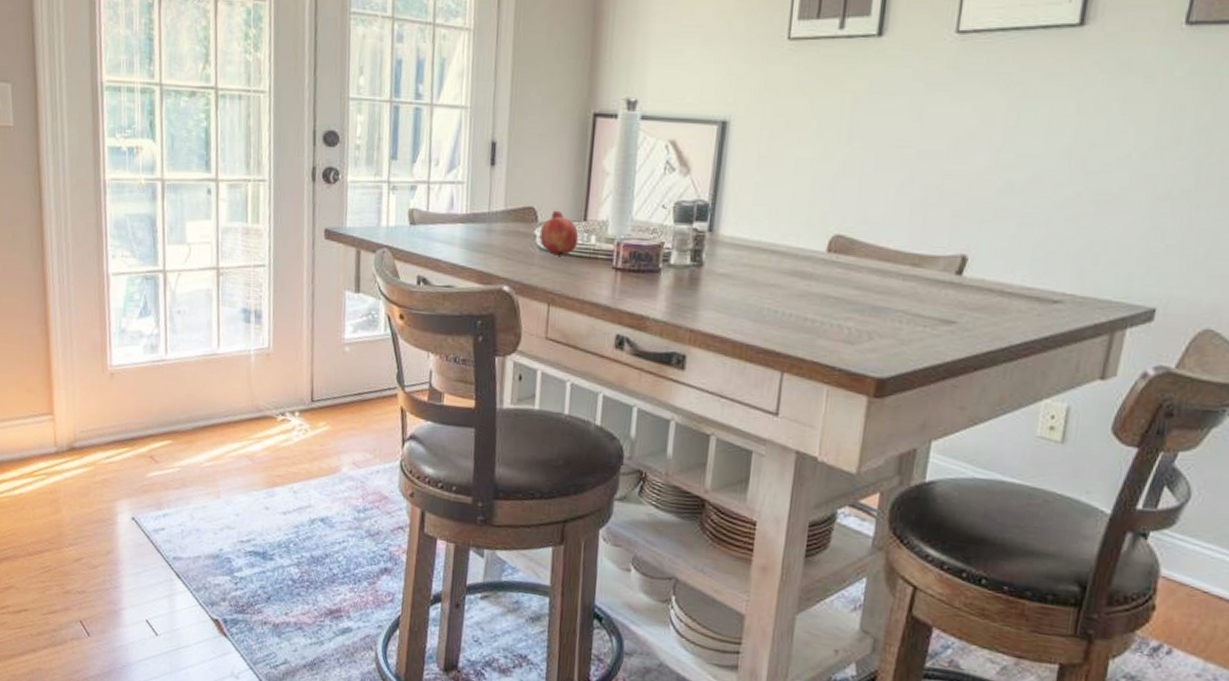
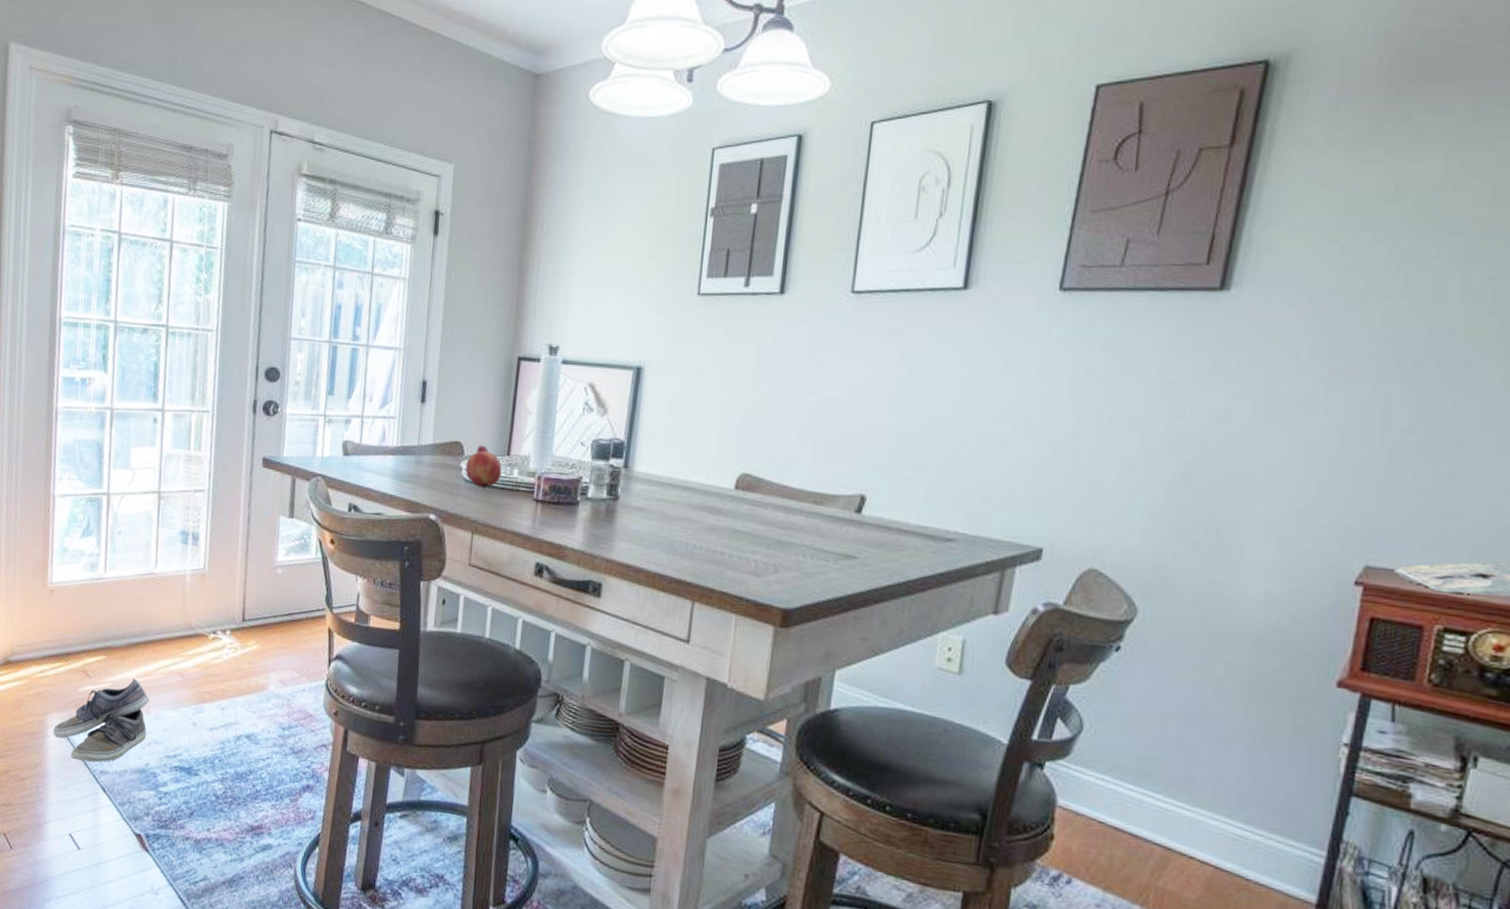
shoe: none [123,462,219,549] -> present [53,678,150,763]

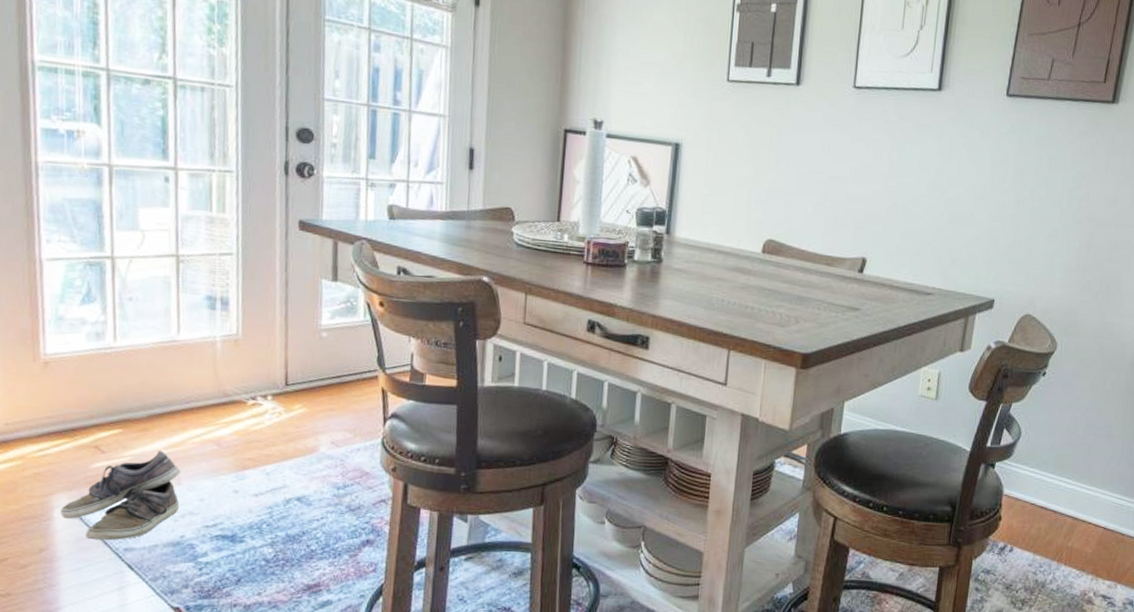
fruit: present [465,445,502,488] -> none [516,211,553,251]

